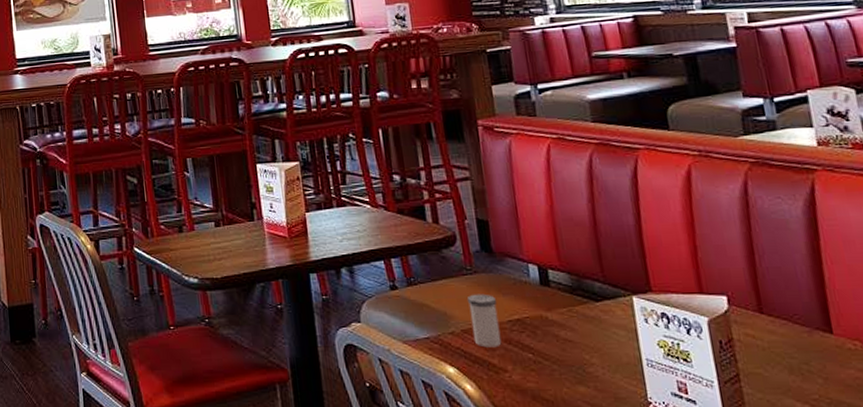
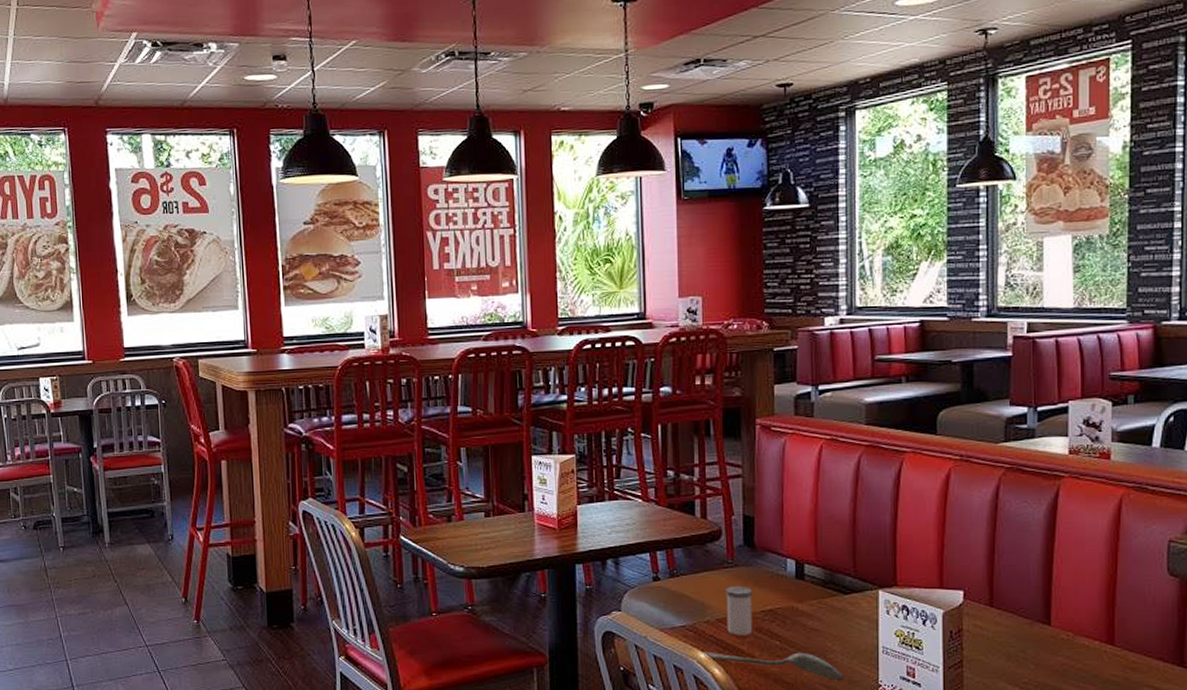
spoon: none [451,365,609,396] -> present [703,651,844,680]

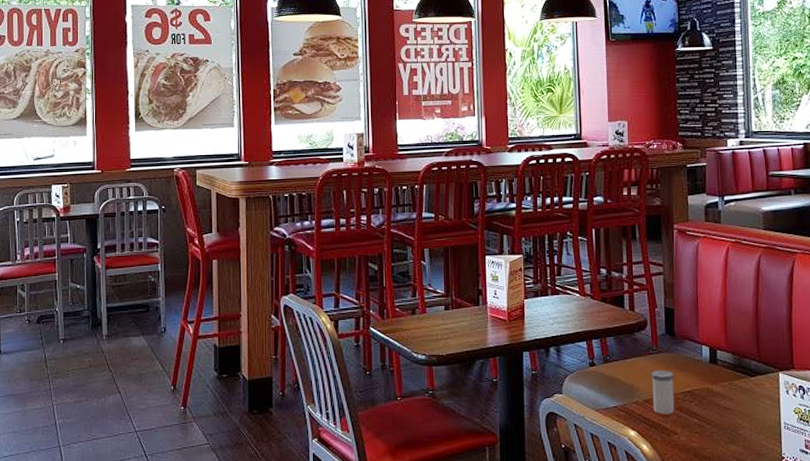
spoon: present [703,651,844,680] -> none [633,429,753,453]

